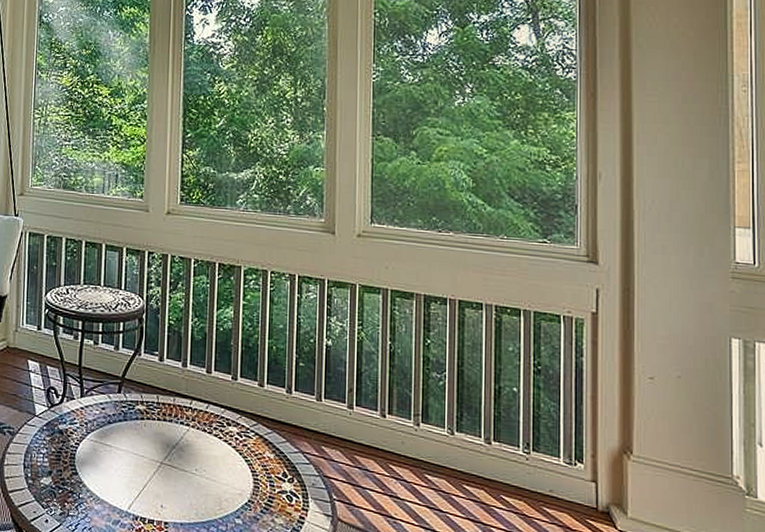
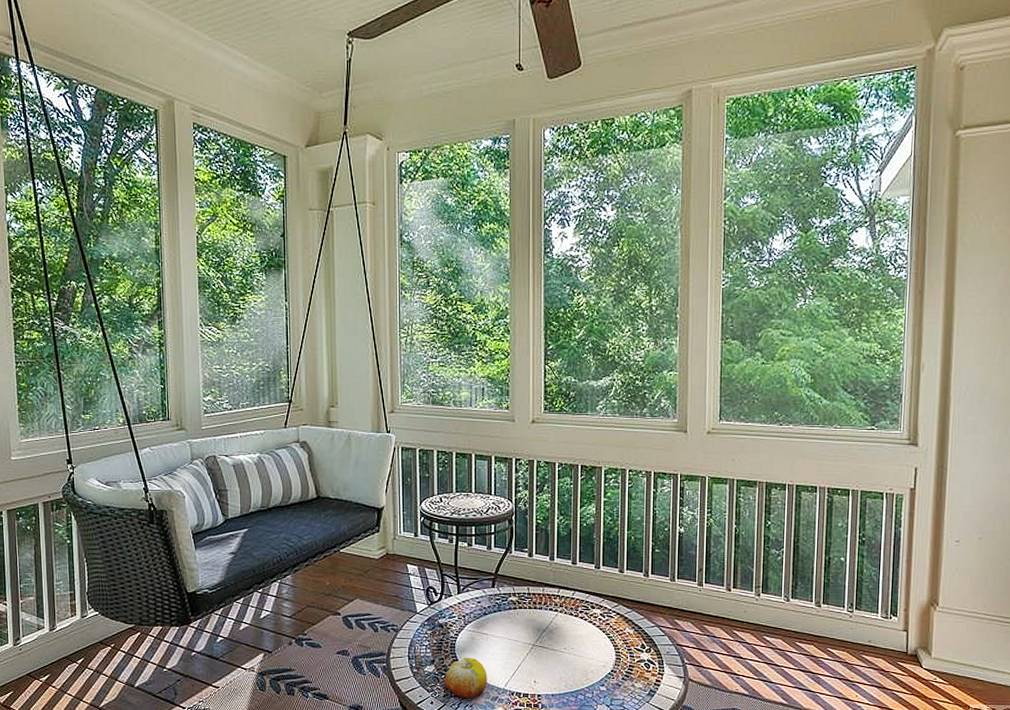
fruit: none [62,470,109,520] -> present [445,657,487,699]

